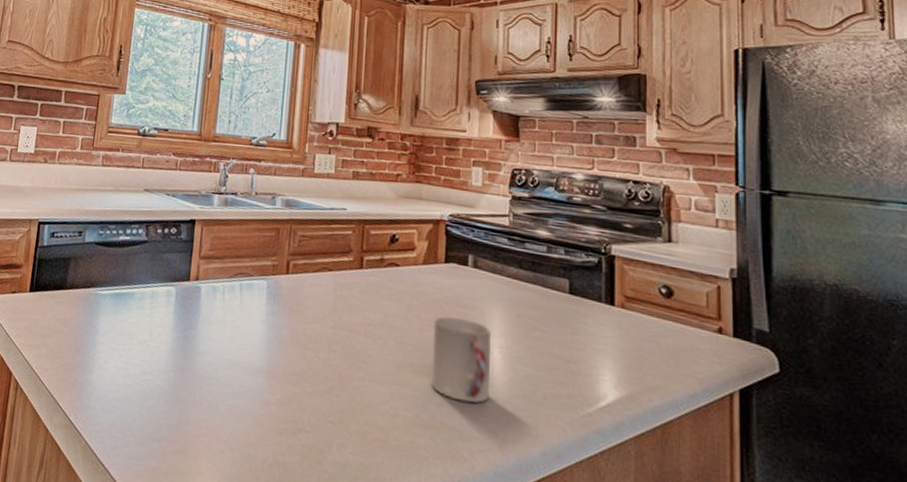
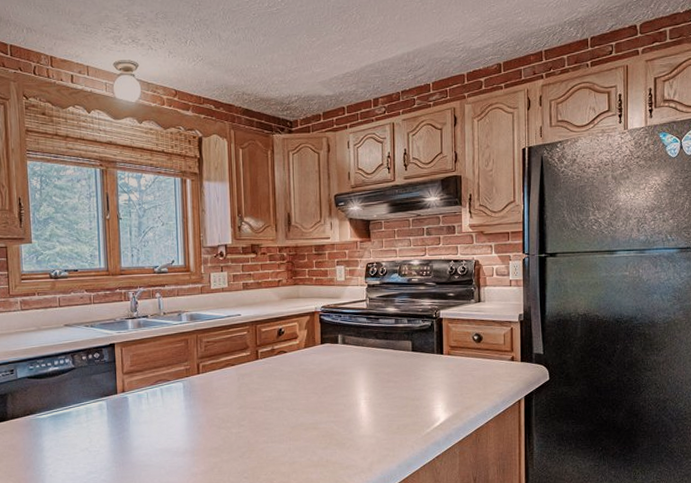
cup: present [431,315,491,403] -> none [316,383,359,443]

